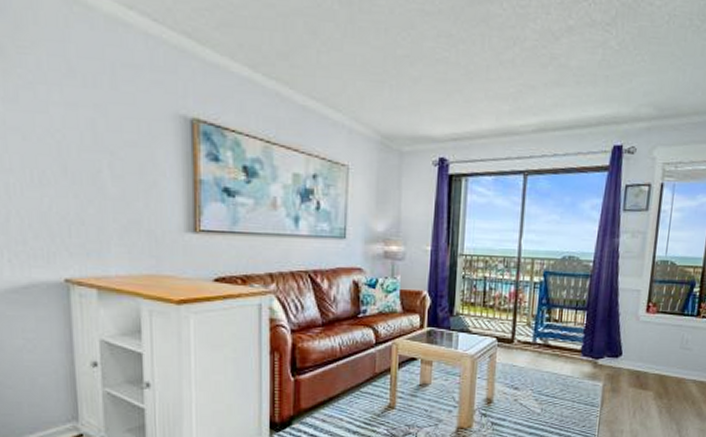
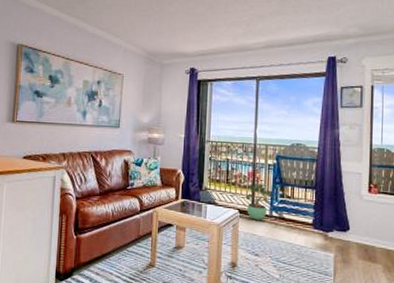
potted plant: none [505,306,536,349] -> present [245,184,271,220]

